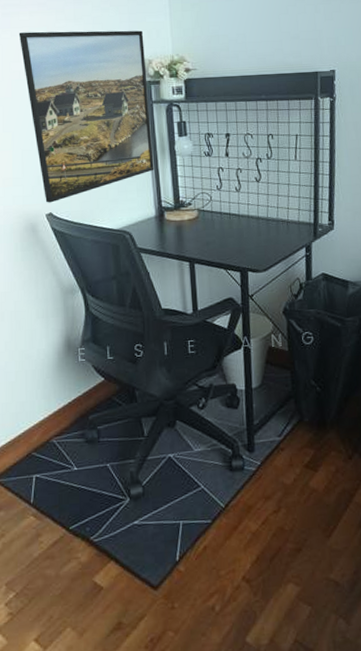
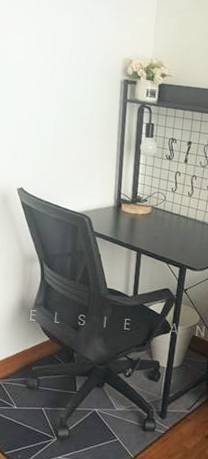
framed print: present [18,30,154,203] -> none [13,12,128,179]

